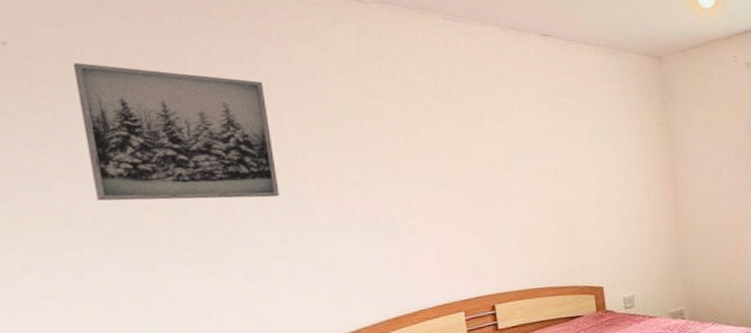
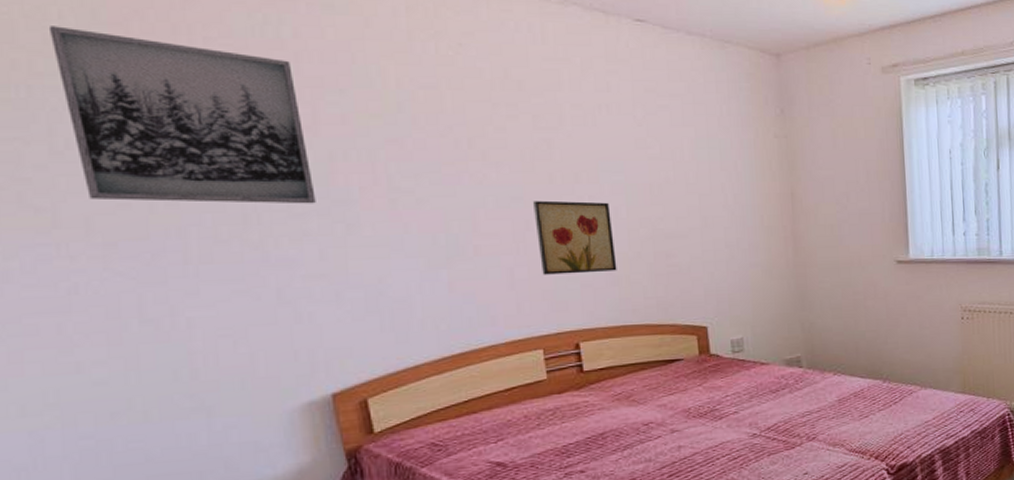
wall art: none [456,185,527,248] -> present [532,200,617,275]

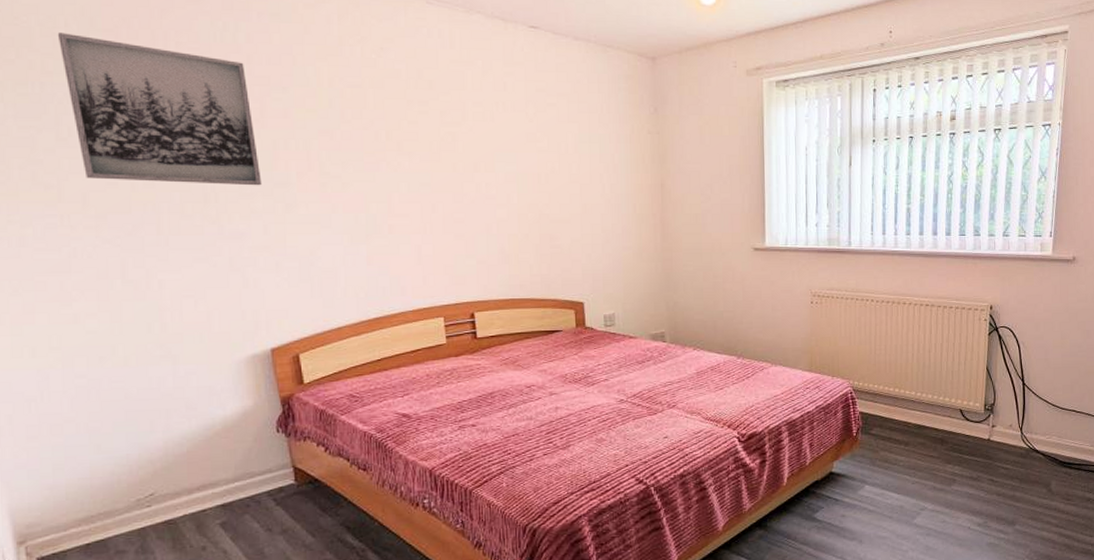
wall art: present [532,200,617,275] -> none [438,187,508,252]

